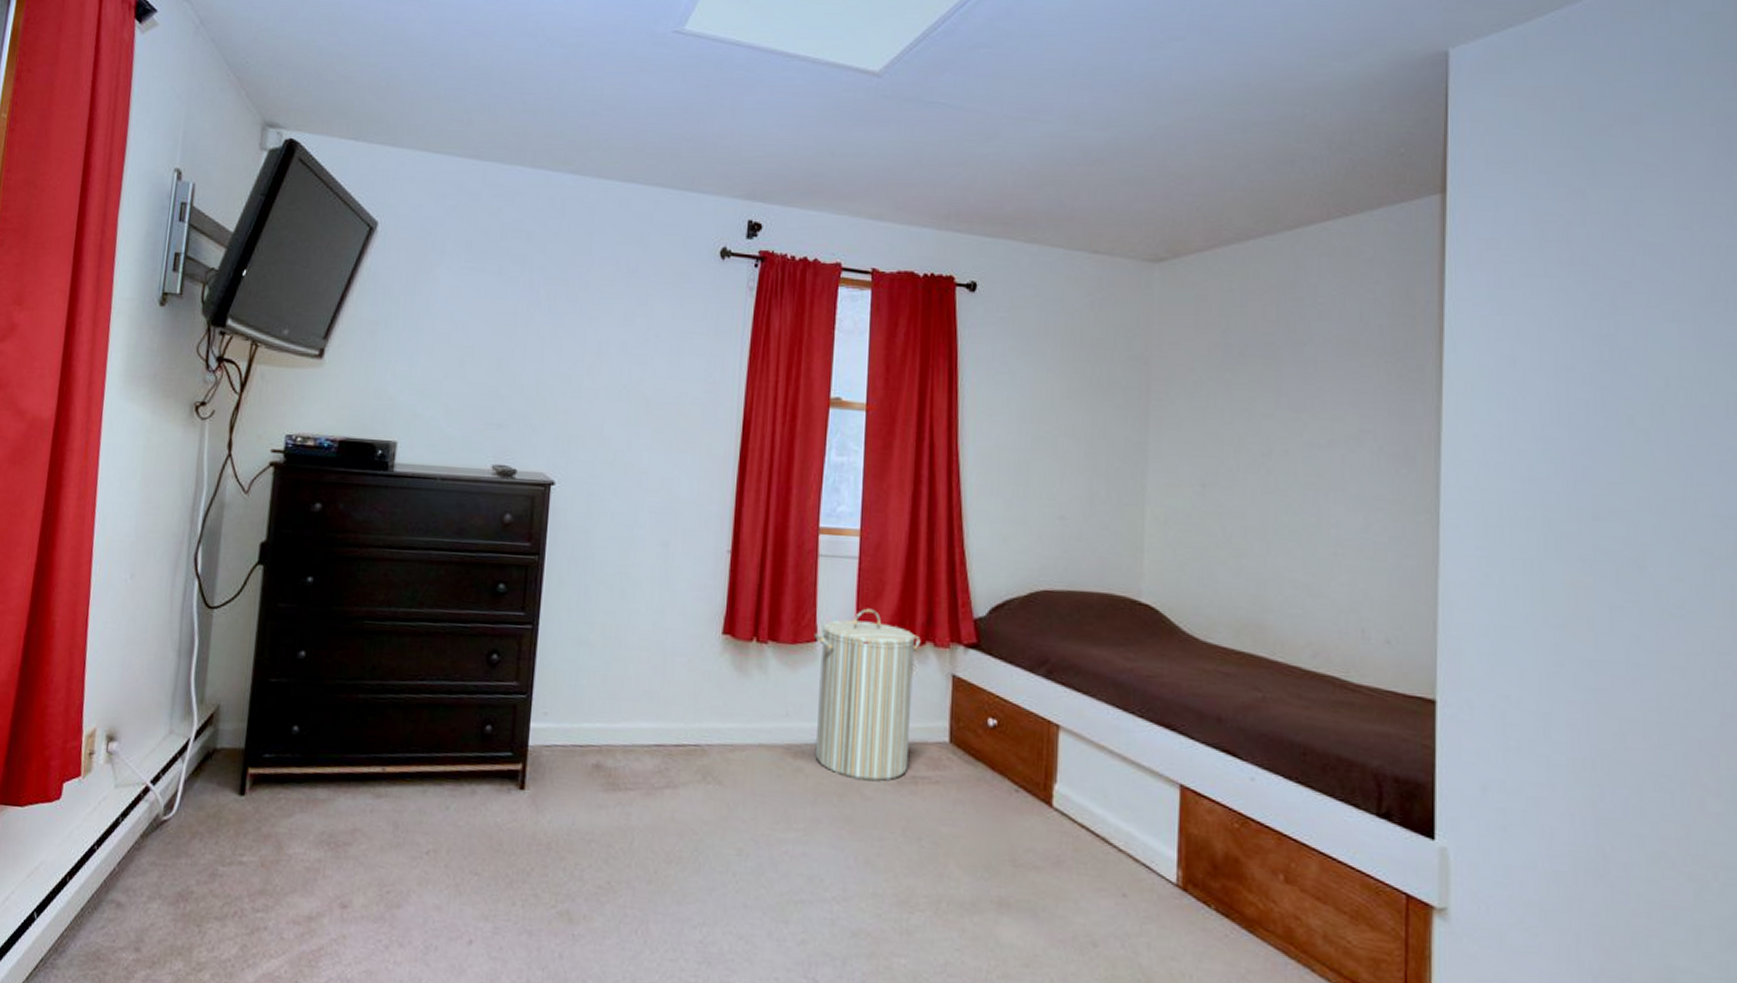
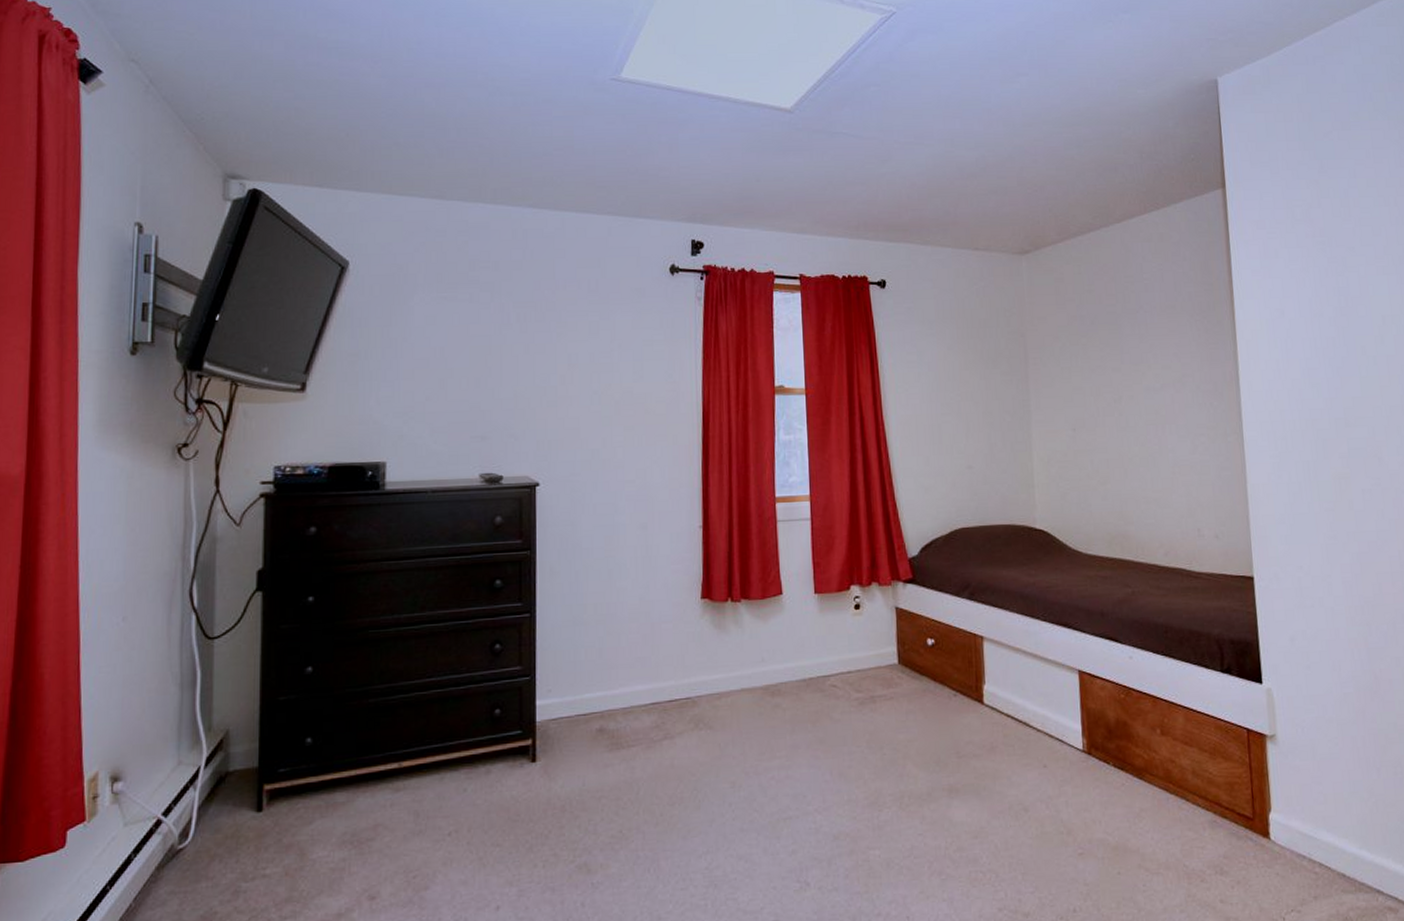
laundry hamper: present [814,608,921,781] -> none [779,560,868,706]

